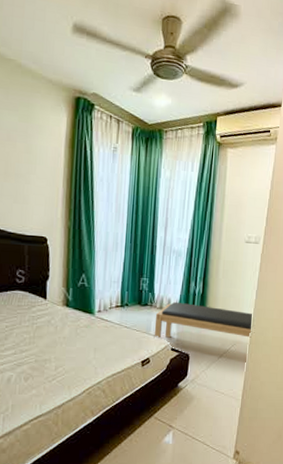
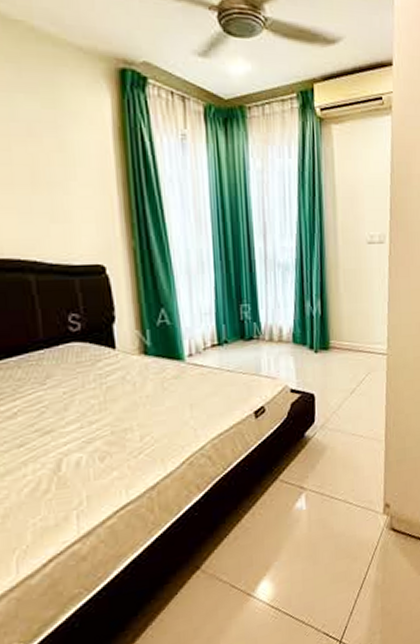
bench: present [154,302,252,338] -> none [265,329,388,380]

